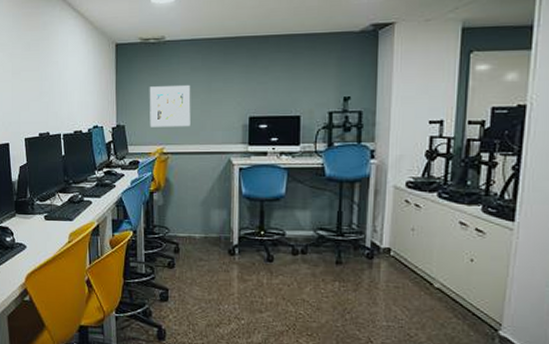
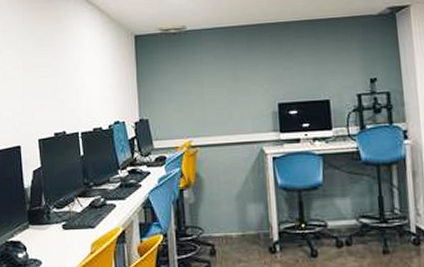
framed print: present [149,84,191,127] -> none [172,73,218,120]

